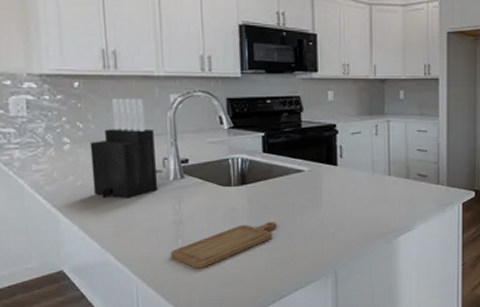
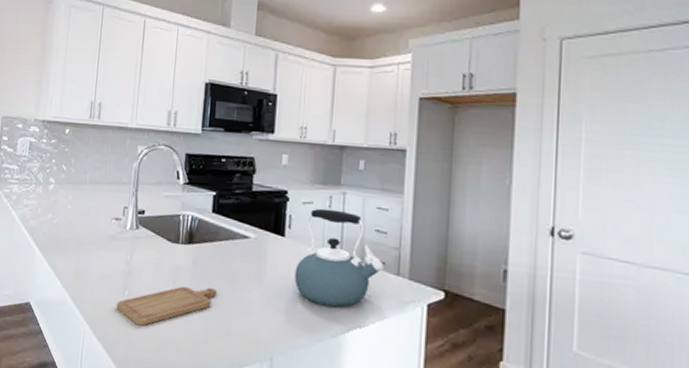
knife block: present [90,99,159,198] -> none [64,146,120,242]
kettle: none [350,136,426,219] -> present [294,208,384,308]

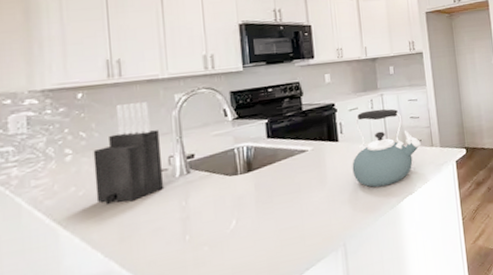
knife block: none [64,146,120,242] -> present [93,102,165,204]
chopping board: present [116,286,217,326] -> none [177,203,284,264]

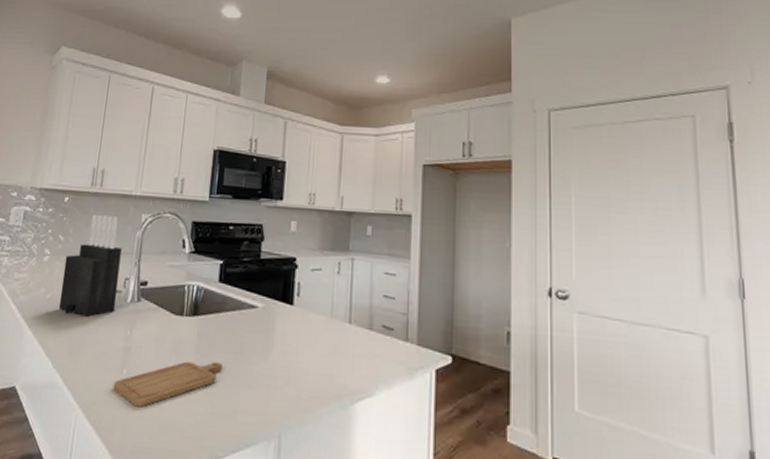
chopping board: none [177,203,284,264] -> present [113,361,222,407]
kettle: present [352,109,421,188] -> none [303,275,392,378]

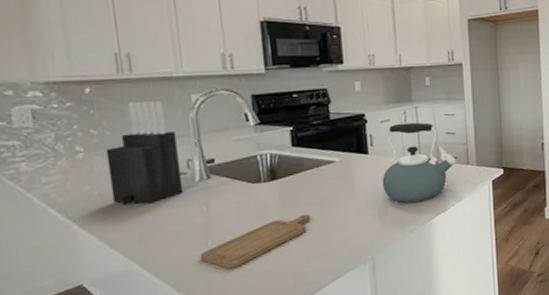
kettle: none [303,275,392,378] -> present [382,122,456,203]

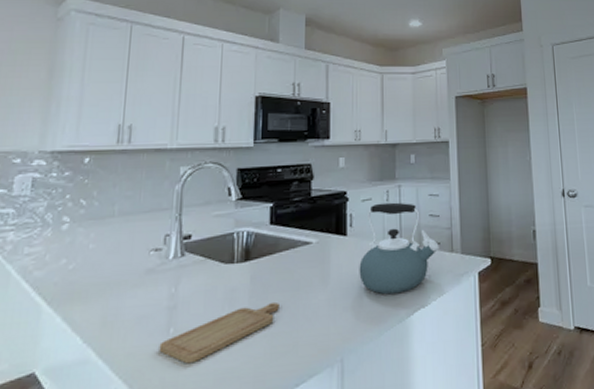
knife block: present [105,101,184,205] -> none [85,172,159,282]

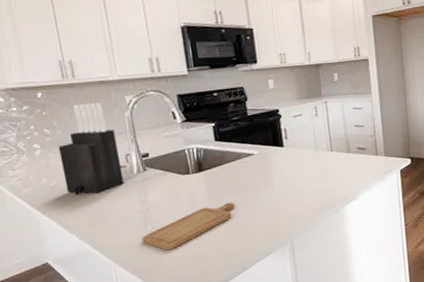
knife block: none [85,172,159,282] -> present [58,102,125,195]
kettle: present [359,202,439,295] -> none [297,116,365,192]

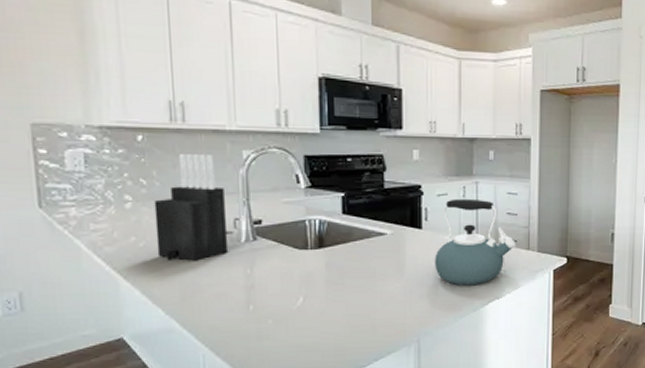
chopping board: present [141,202,235,251] -> none [240,287,356,337]
kettle: none [297,116,365,192] -> present [435,198,516,286]

